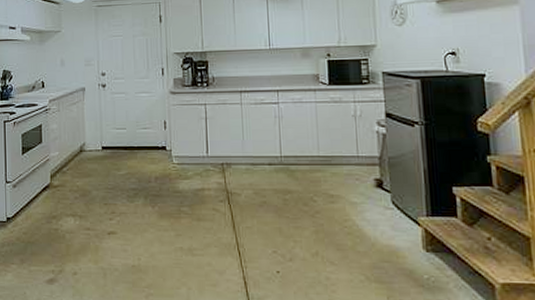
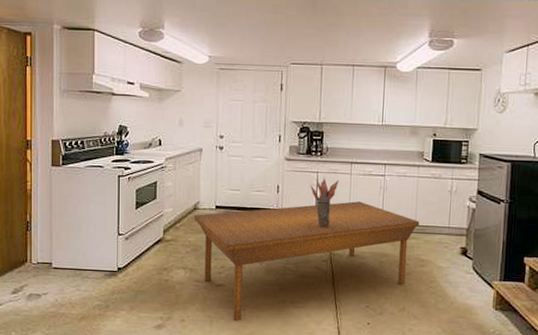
dining table: none [80,133,324,273] -> present [194,201,420,322]
table lamp: none [198,110,229,163] -> present [306,178,339,227]

